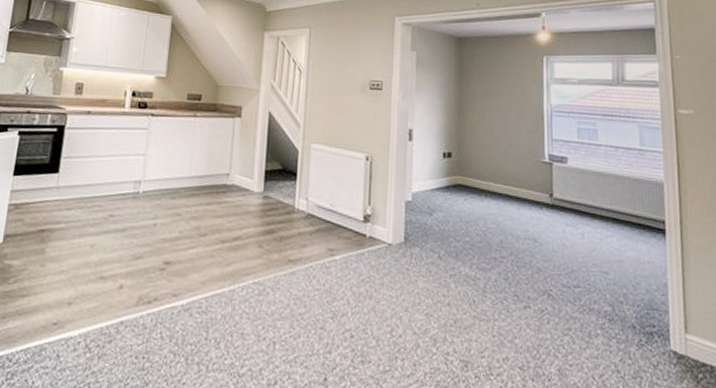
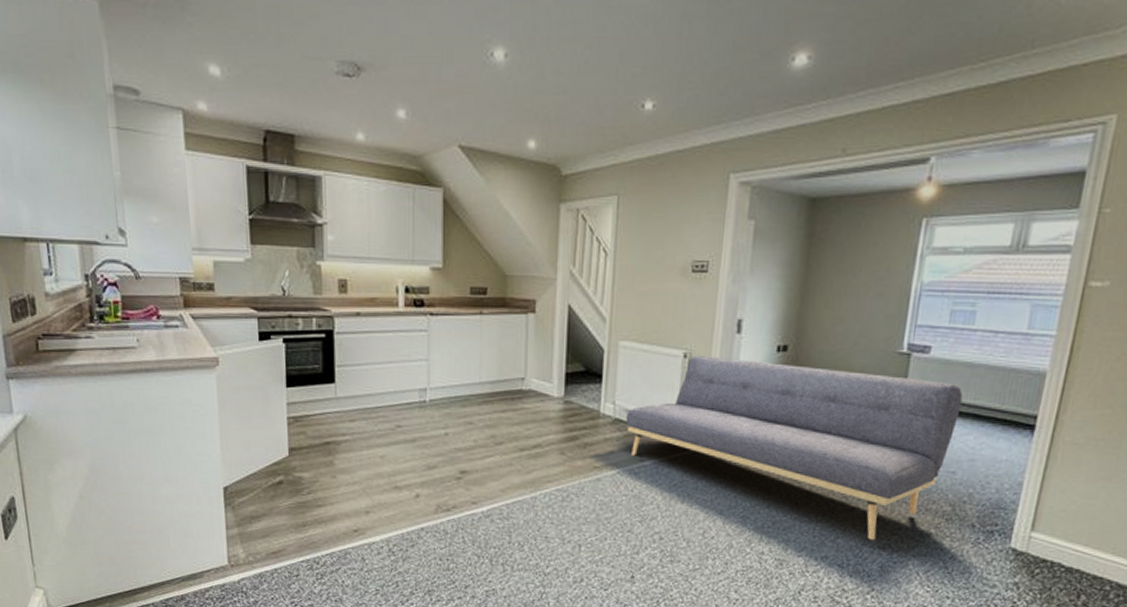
sofa: none [317,159,602,341] -> present [625,356,963,540]

